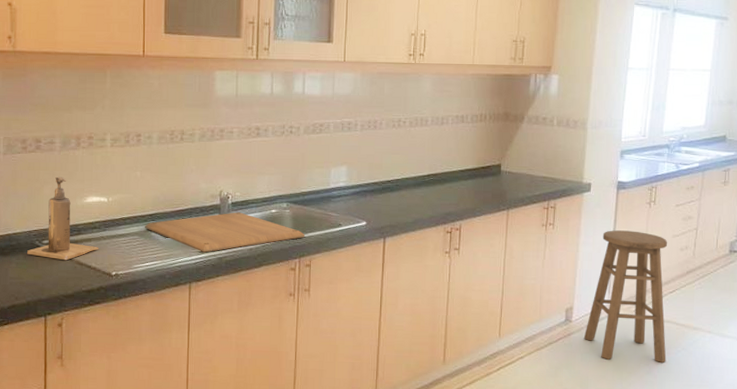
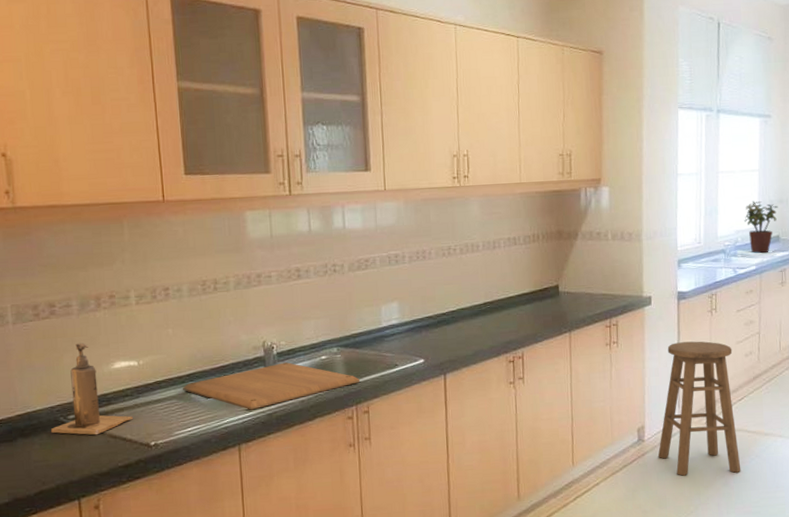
potted plant: none [691,100,728,151] -> present [744,201,778,253]

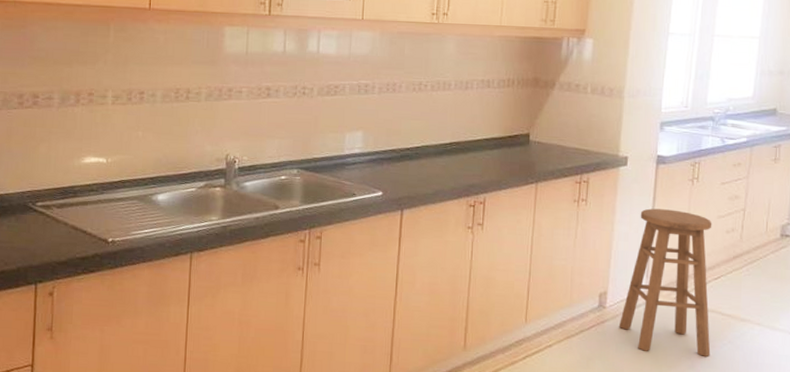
soap dispenser: present [50,342,134,435] -> none [18,134,96,225]
chopping board: present [183,362,361,410] -> none [145,177,317,220]
potted plant: present [744,201,778,253] -> none [738,69,778,125]

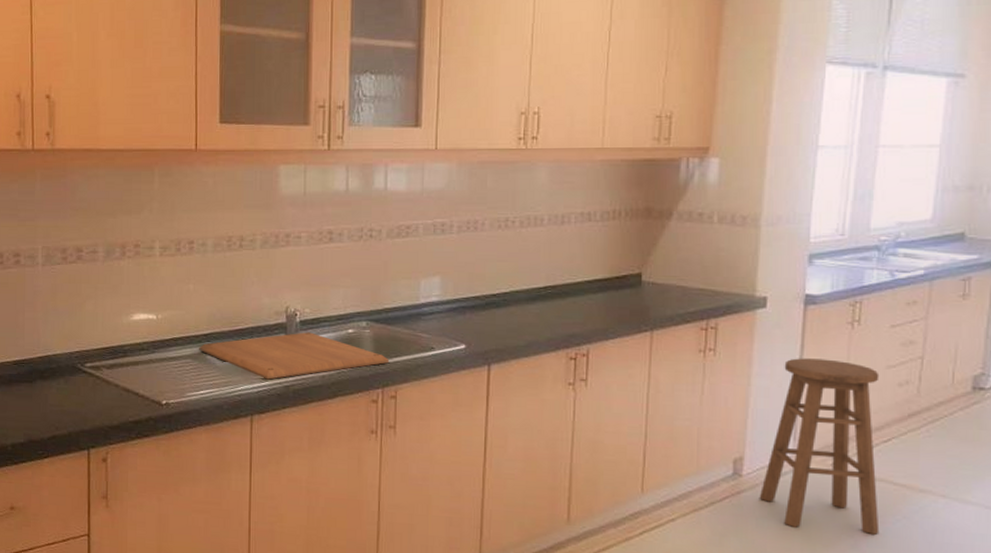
chopping board: none [145,177,317,220] -> present [199,332,390,380]

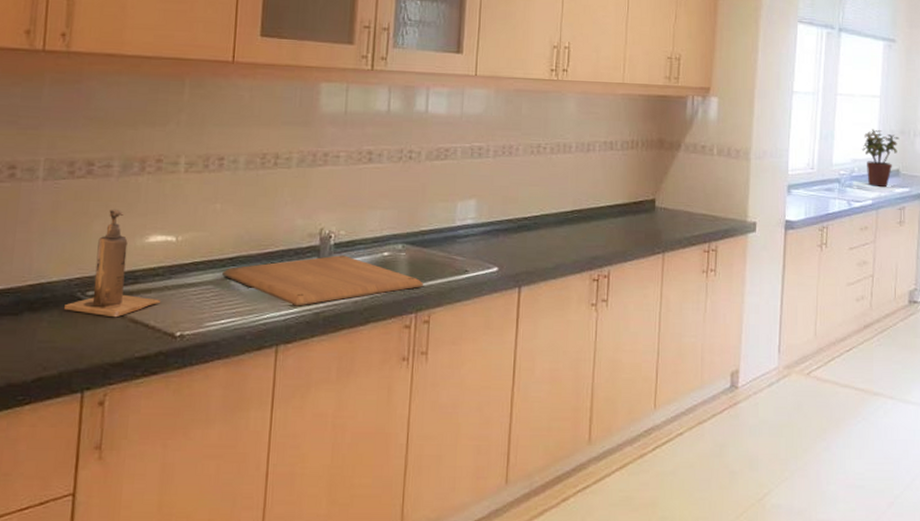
soap dispenser: none [67,290,148,387] -> present [63,209,161,318]
bar stool: present [759,358,880,536] -> none [751,277,845,437]
potted plant: none [912,185,966,254] -> present [862,129,900,187]

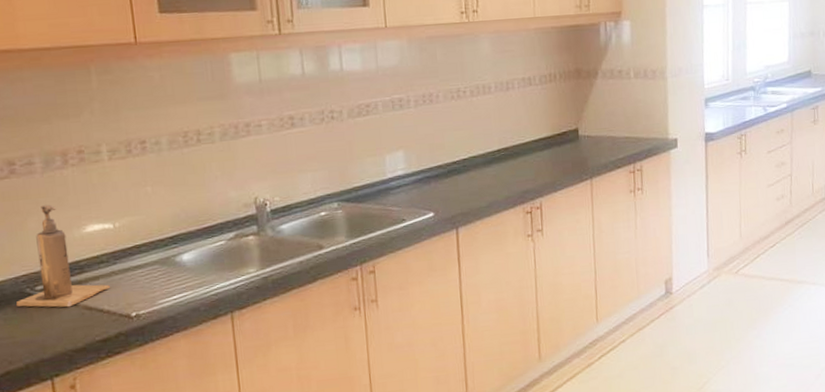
chopping board: present [222,255,424,306] -> none [166,220,365,274]
potted plant: present [862,129,900,187] -> none [774,33,810,90]

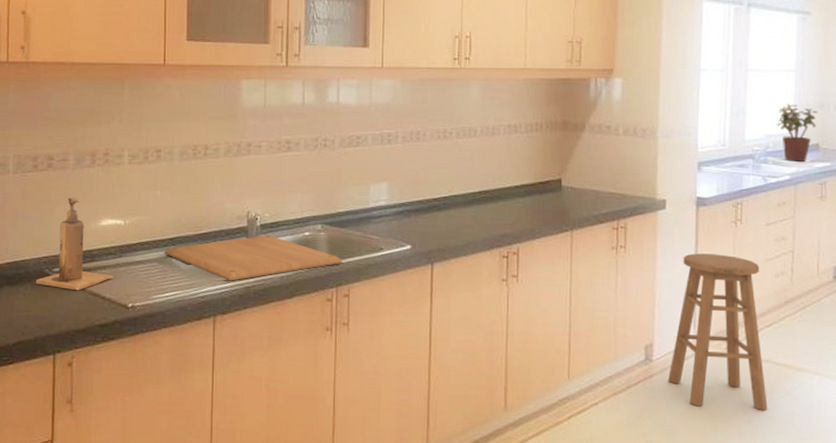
chopping board: none [166,220,365,274] -> present [165,235,343,281]
bar stool: none [686,185,774,329] -> present [667,253,768,412]
potted plant: none [774,33,810,90] -> present [777,104,818,162]

